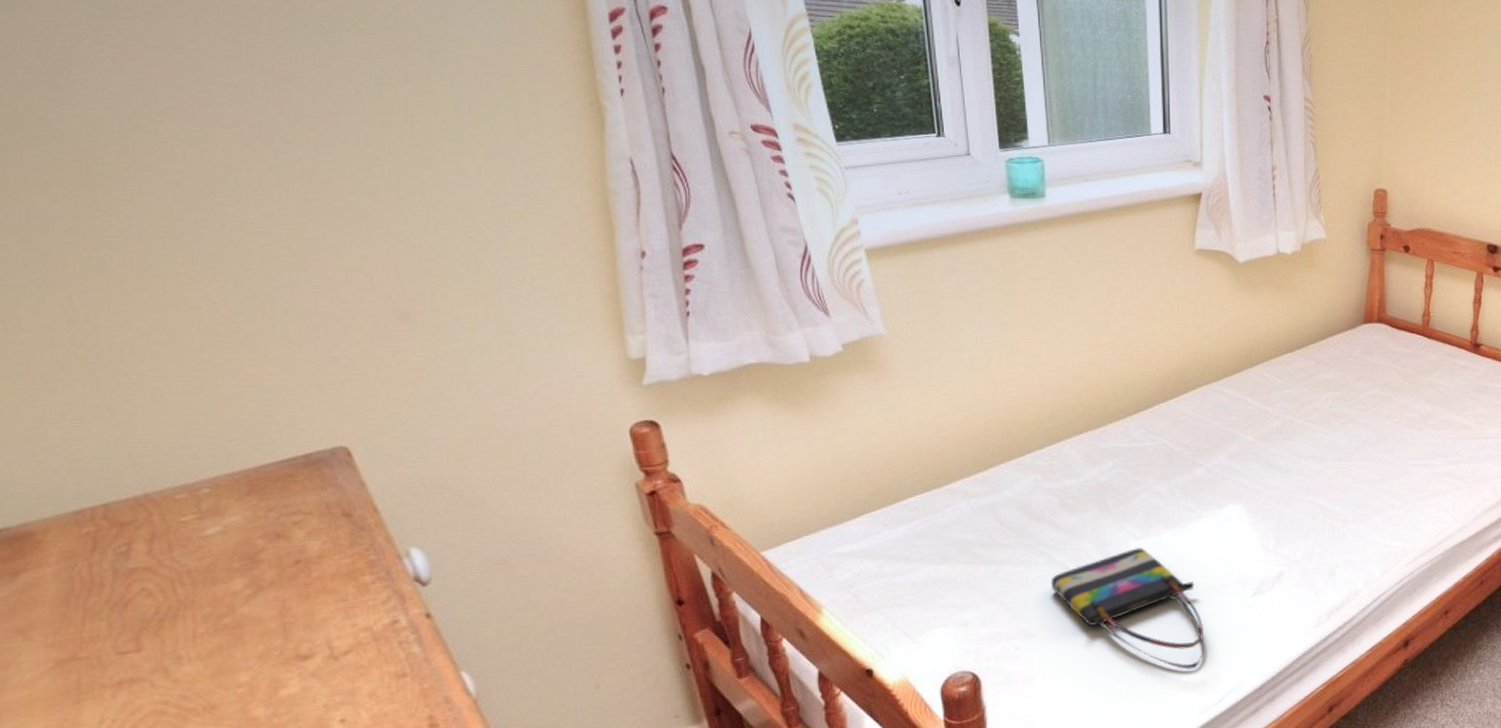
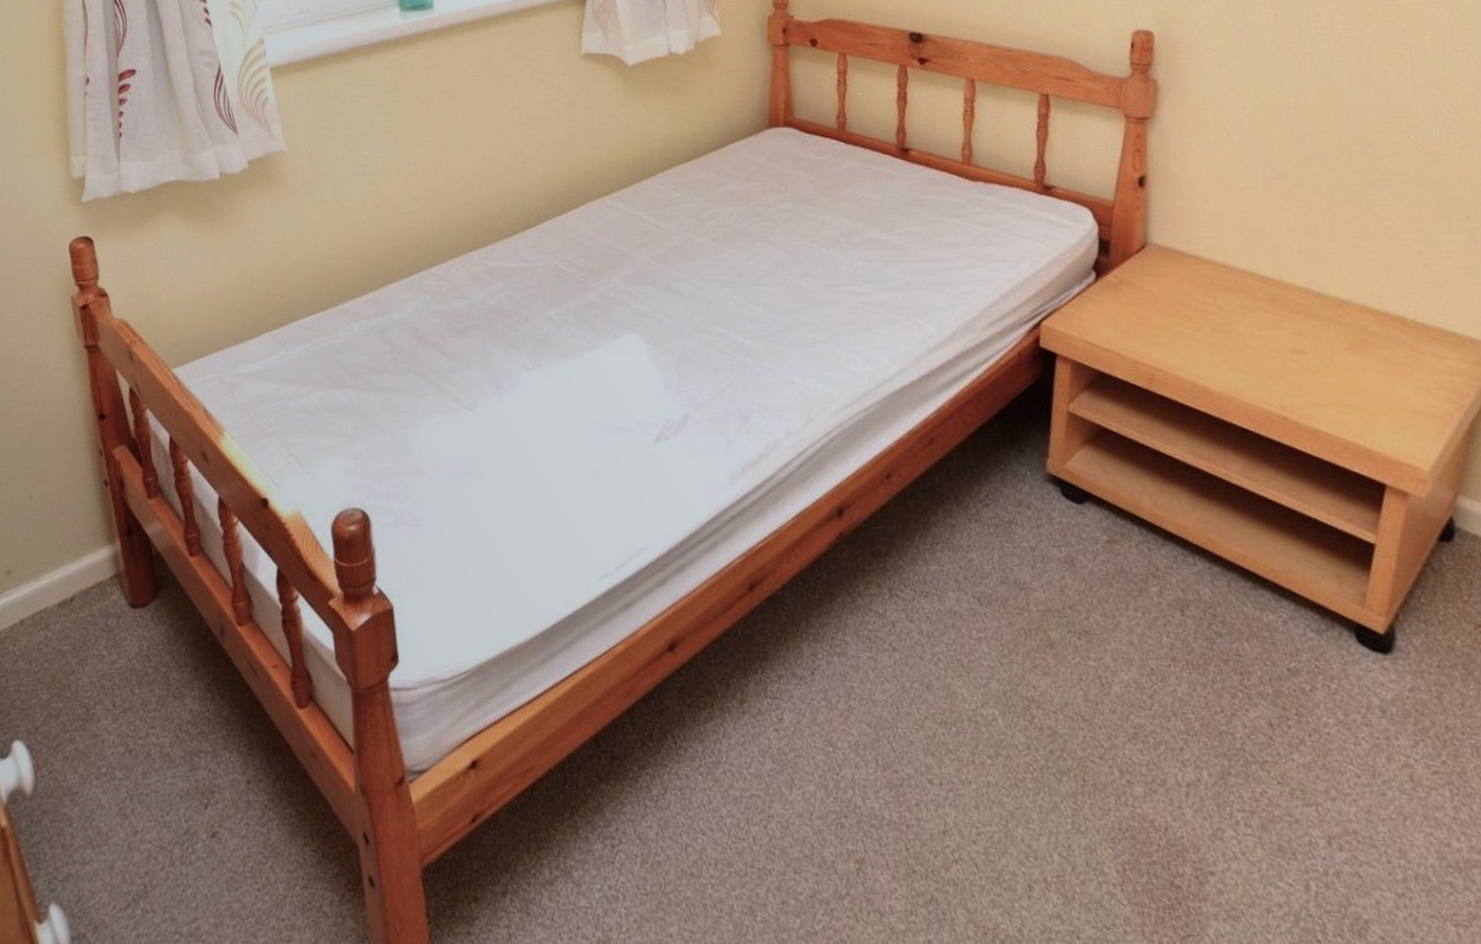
tote bag: present [1050,548,1205,670] -> none [440,380,603,525]

